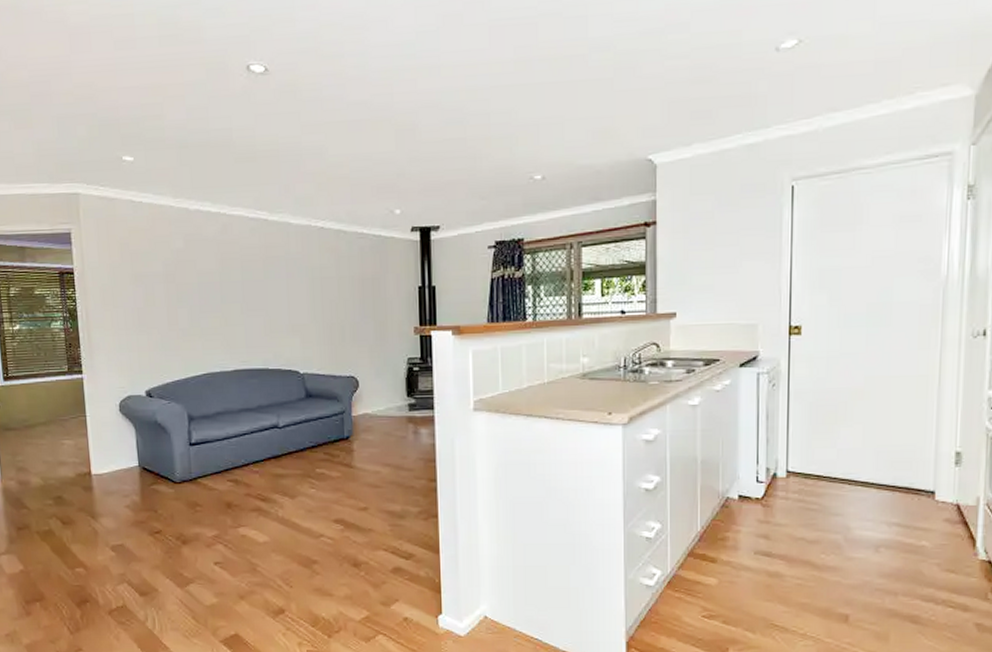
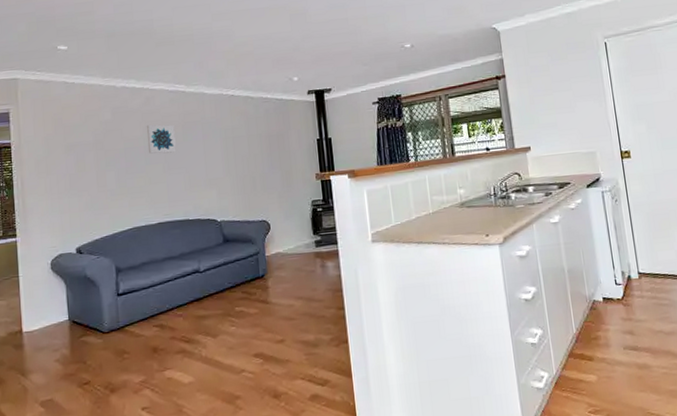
wall art: none [222,256,256,292] -> present [146,124,176,154]

